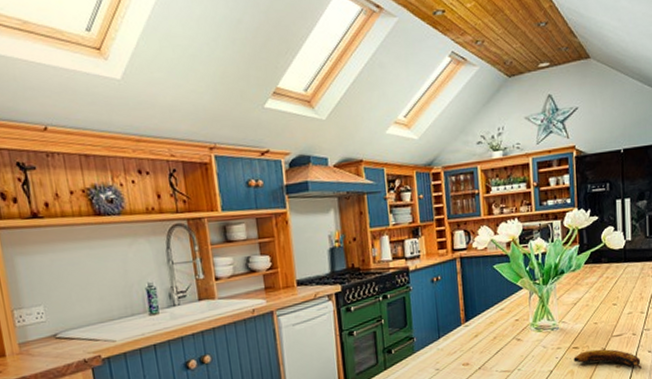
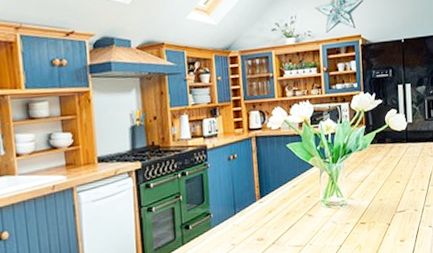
banana: present [573,349,641,369] -> none [361,224,423,243]

